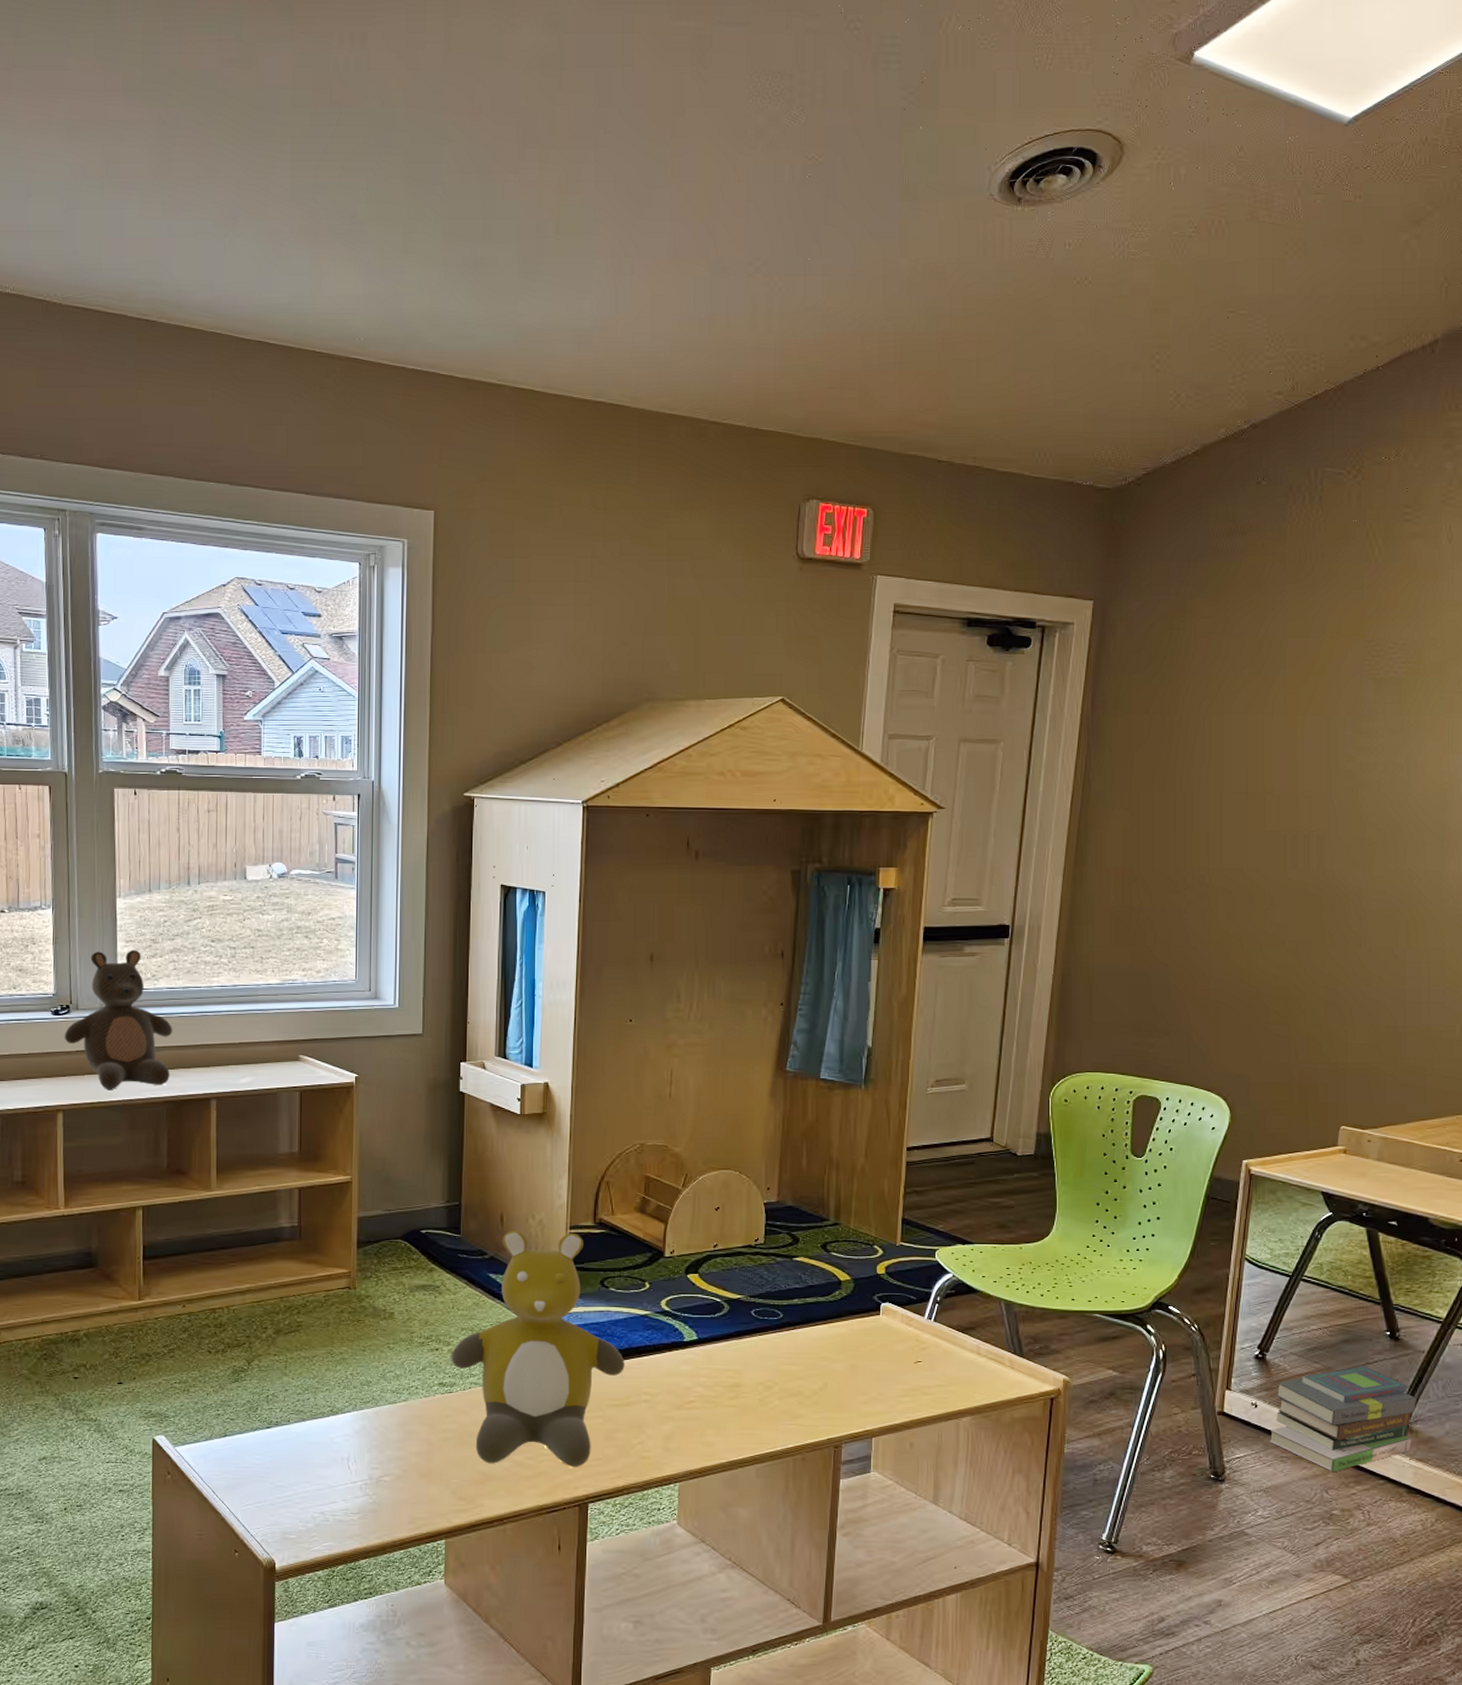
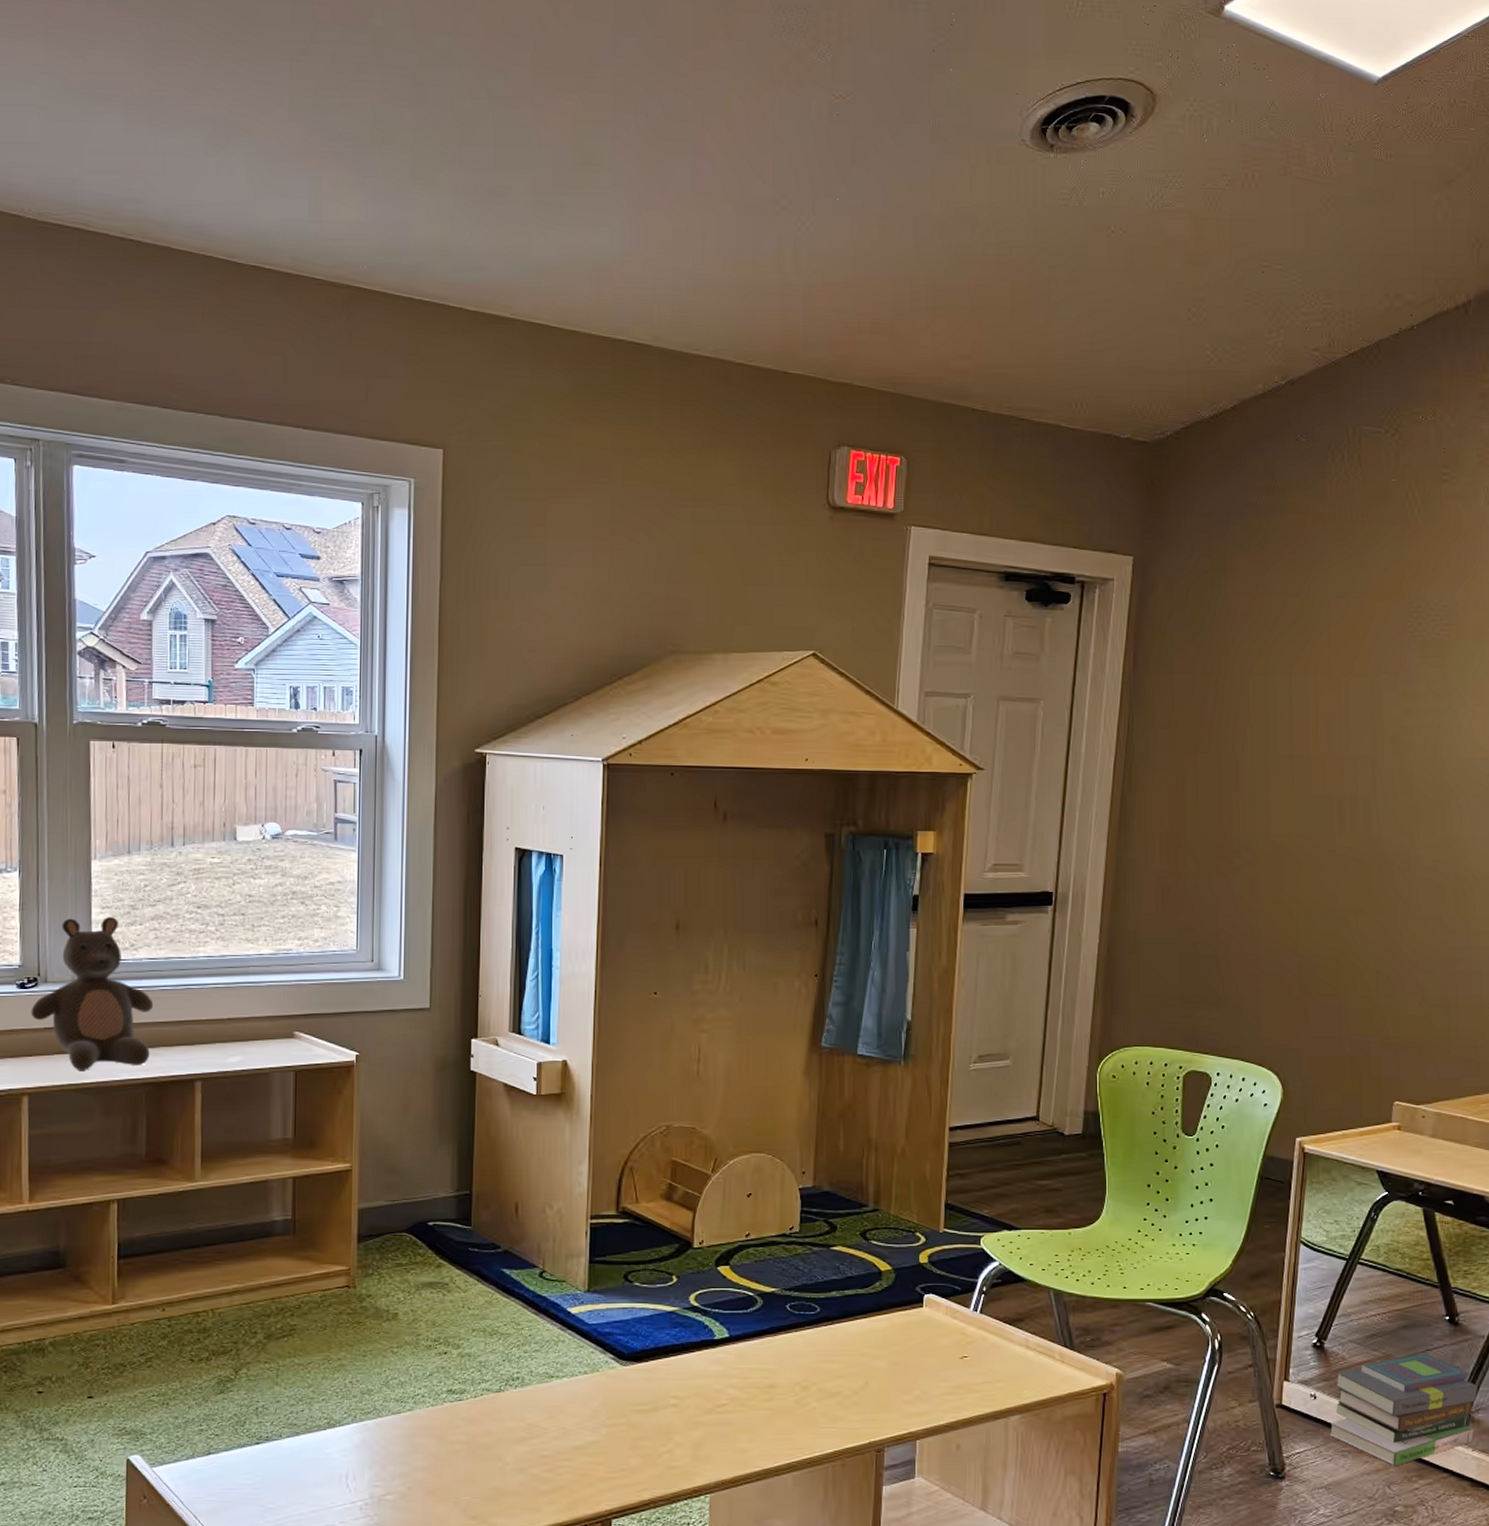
toy bear: present [451,1230,625,1468] -> none [461,1221,651,1481]

